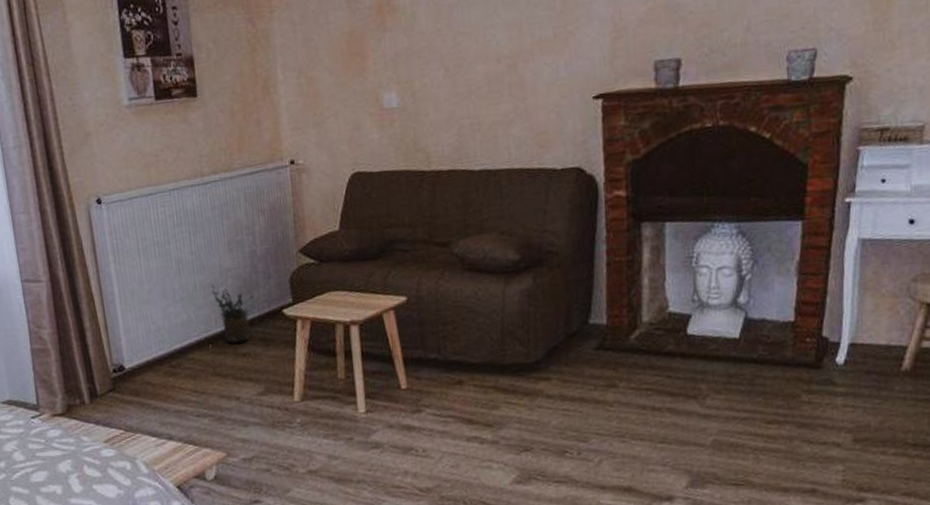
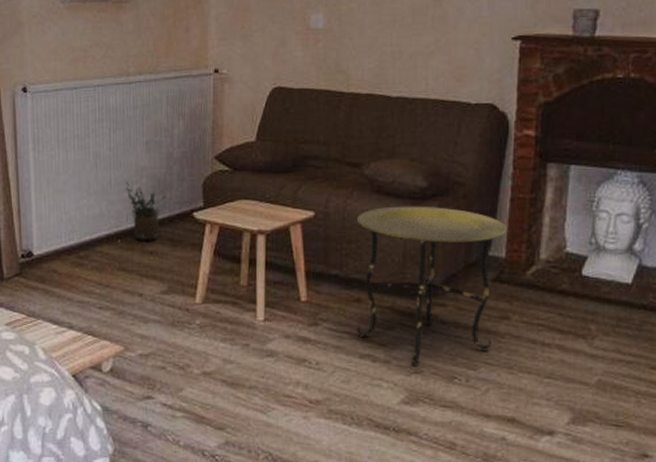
side table: none [451,279,606,443] -> present [357,206,507,365]

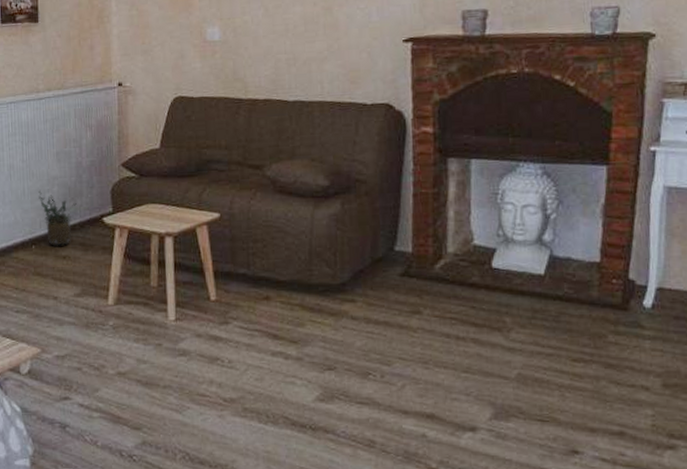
side table: present [357,206,507,365] -> none [262,204,412,362]

